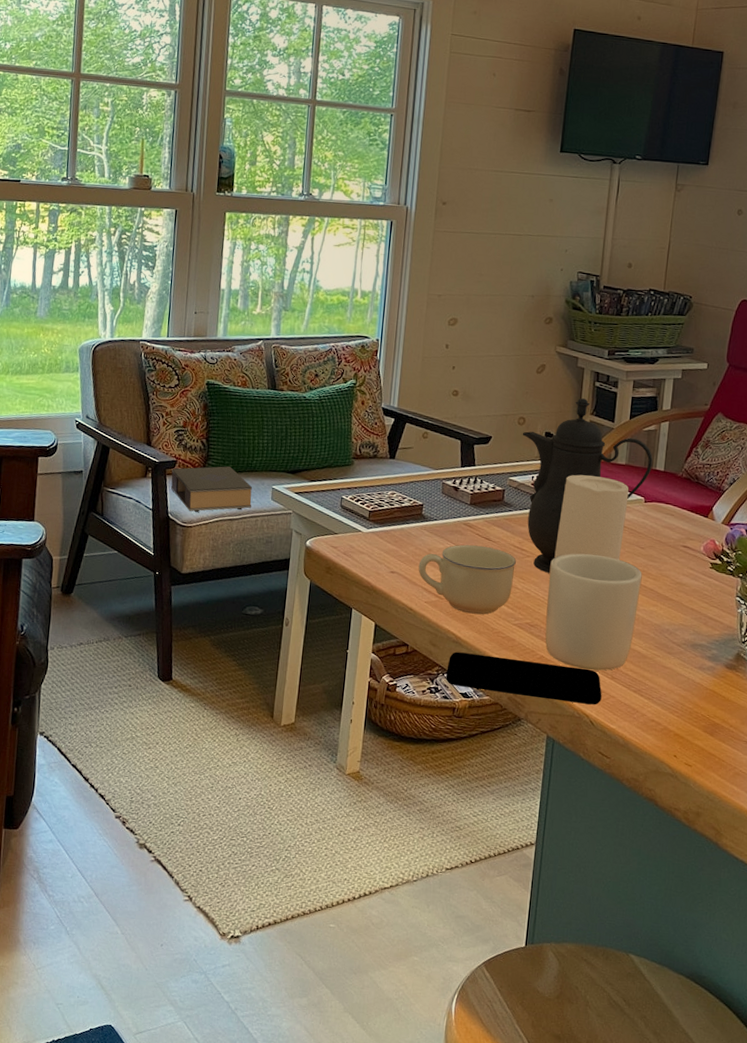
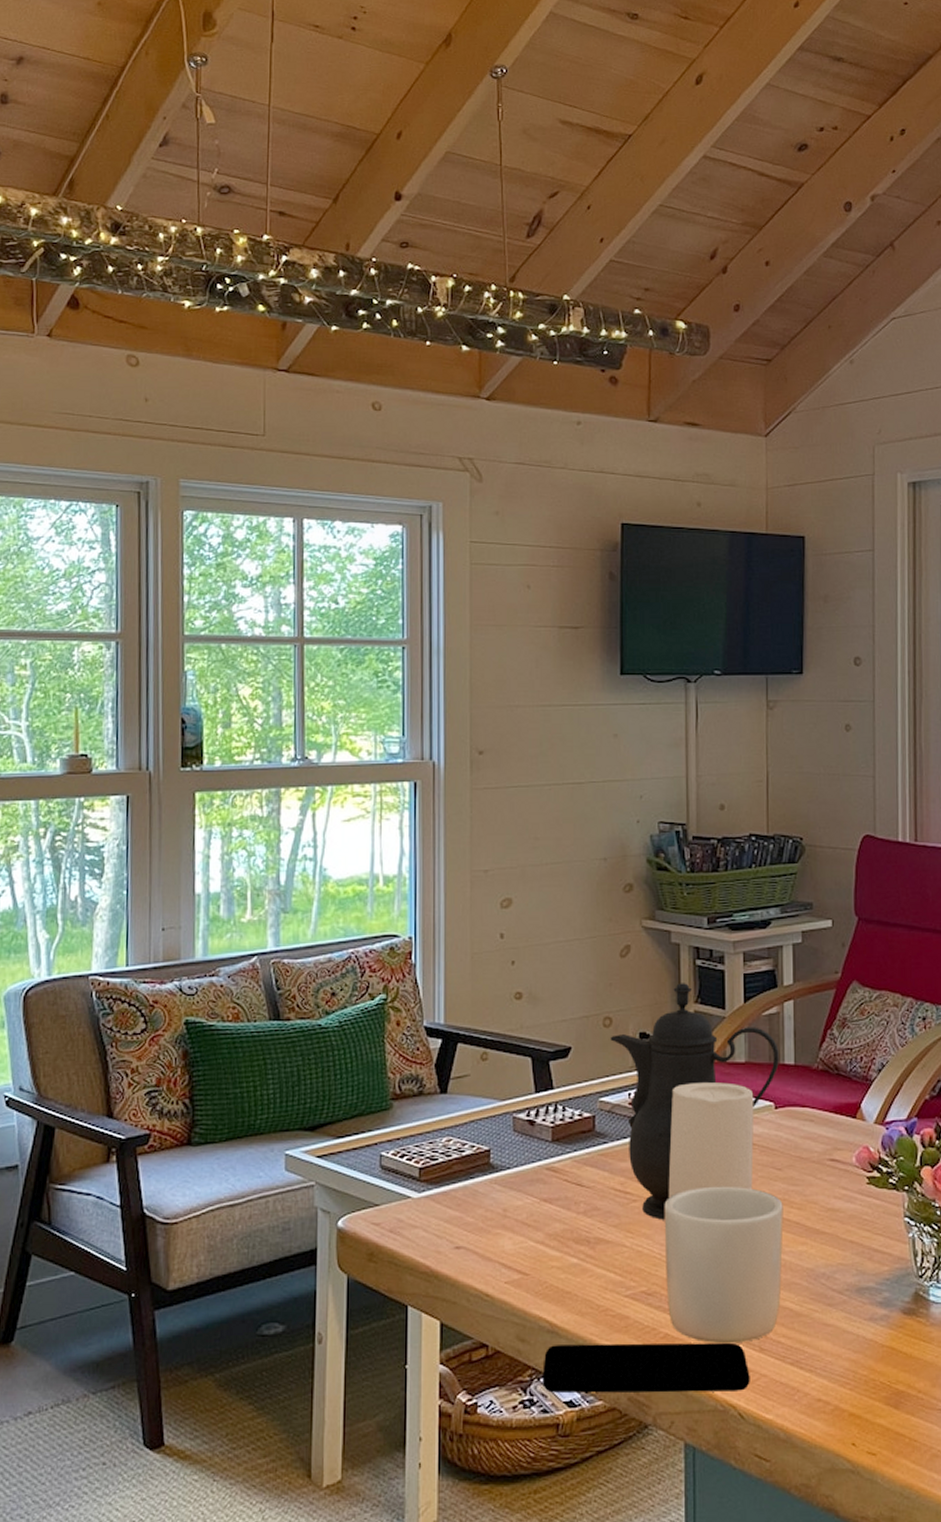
book: present [171,466,253,512] -> none [144,1133,260,1201]
cup: present [418,544,516,615] -> none [491,1194,619,1290]

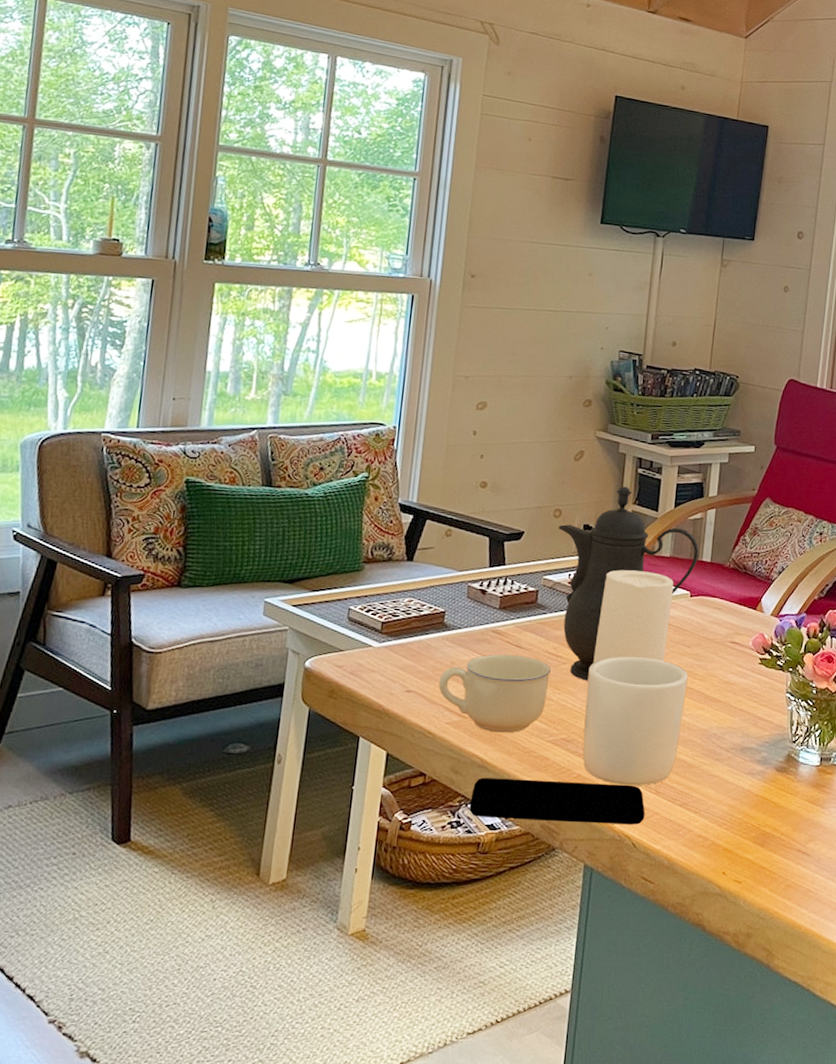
cup: none [491,1194,619,1290] -> present [438,654,551,733]

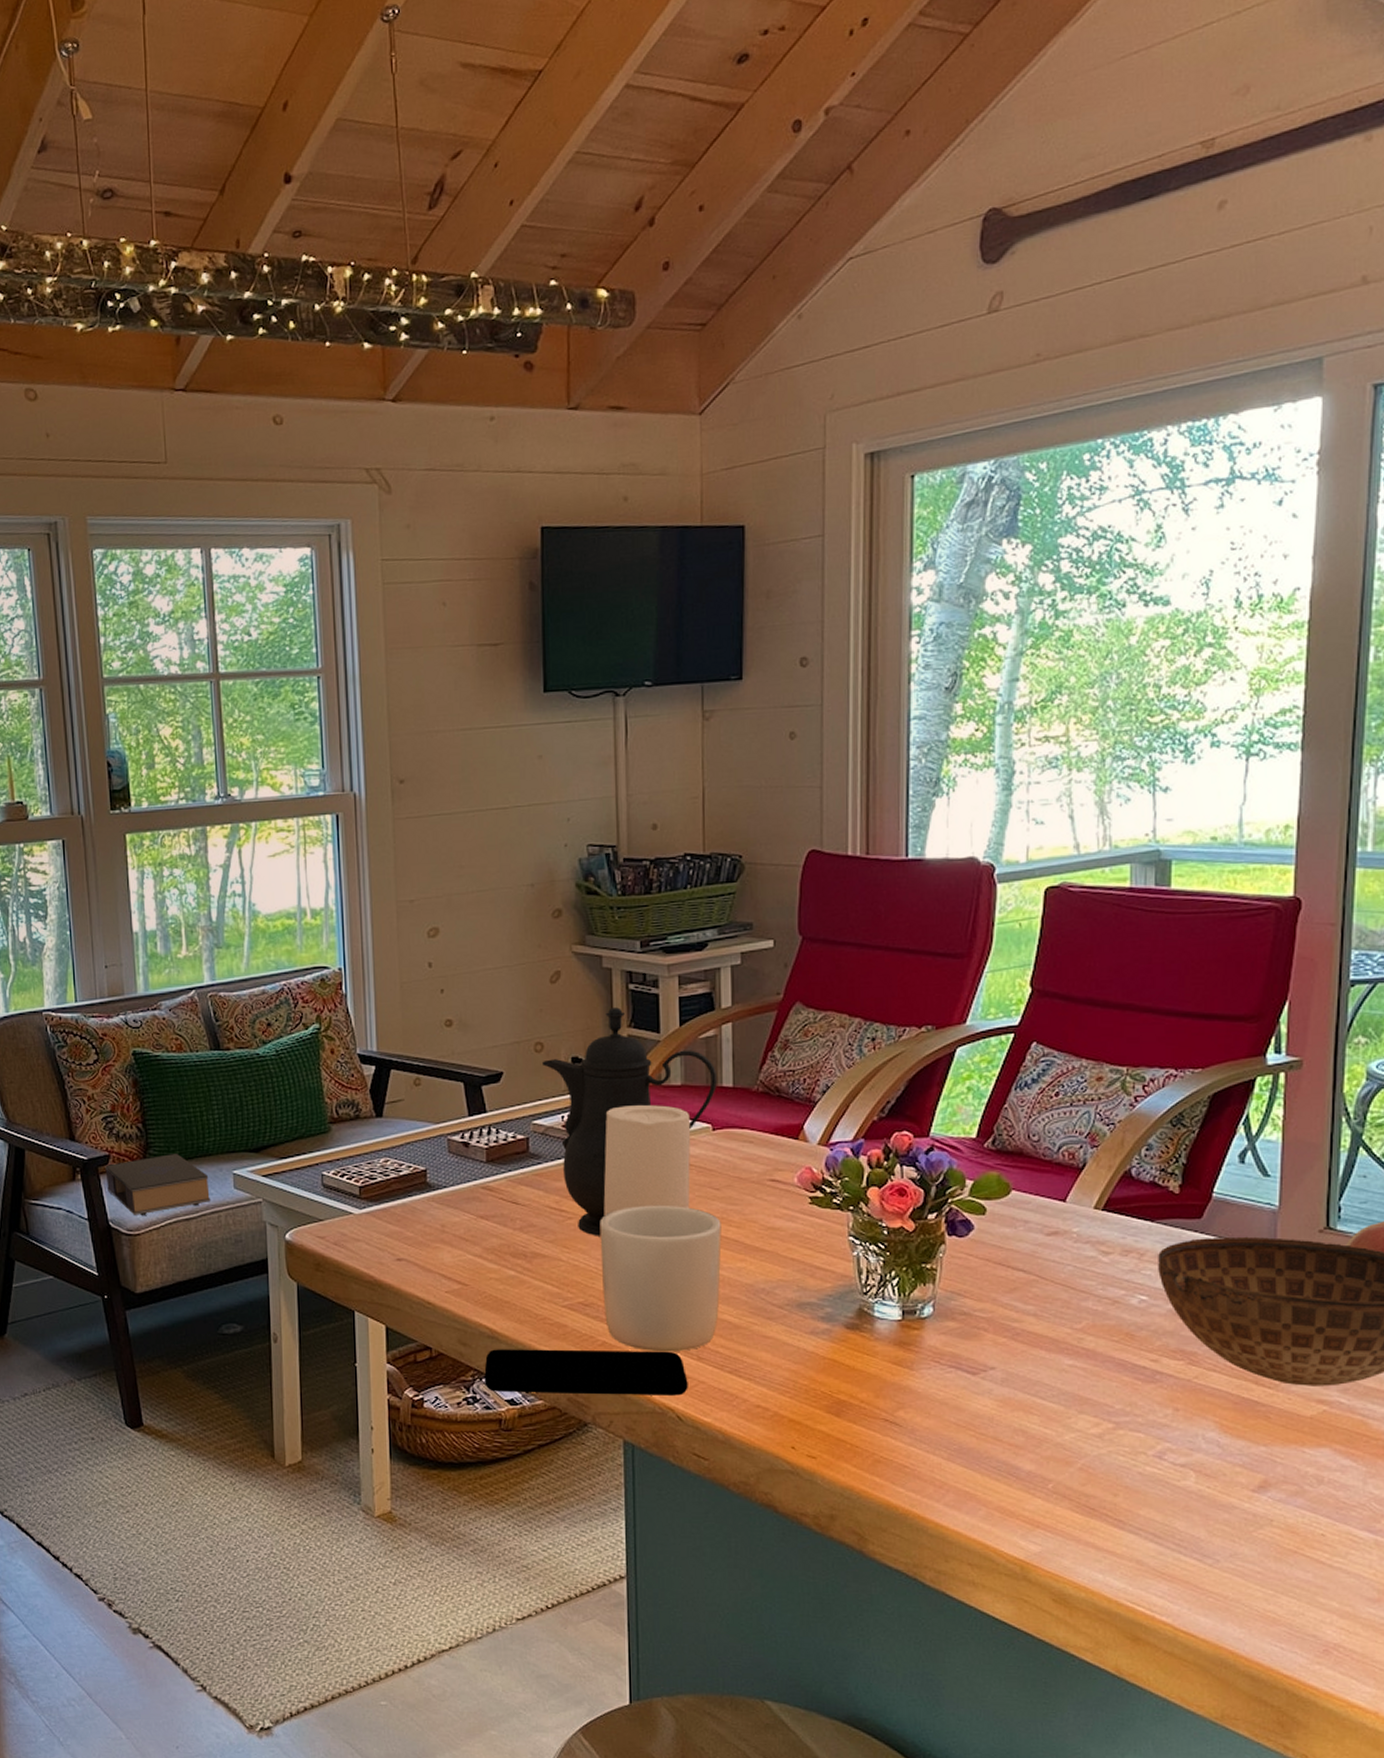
book: none [136,578,241,634] -> present [105,1154,211,1215]
cup: present [438,654,551,733] -> none [431,1212,555,1299]

